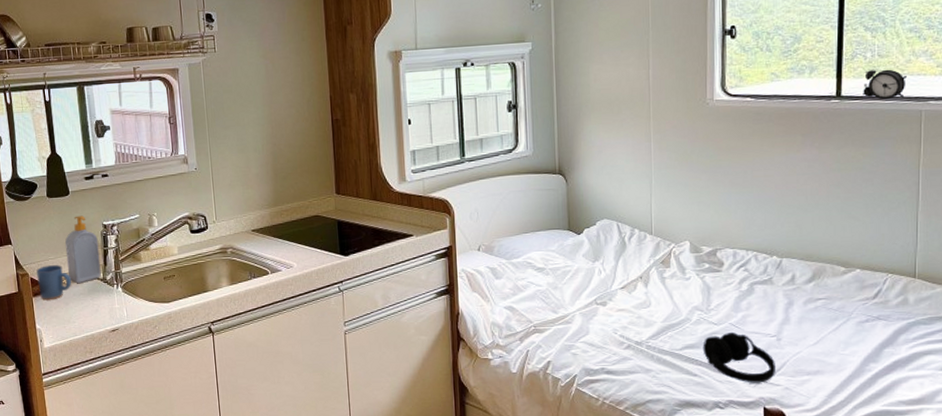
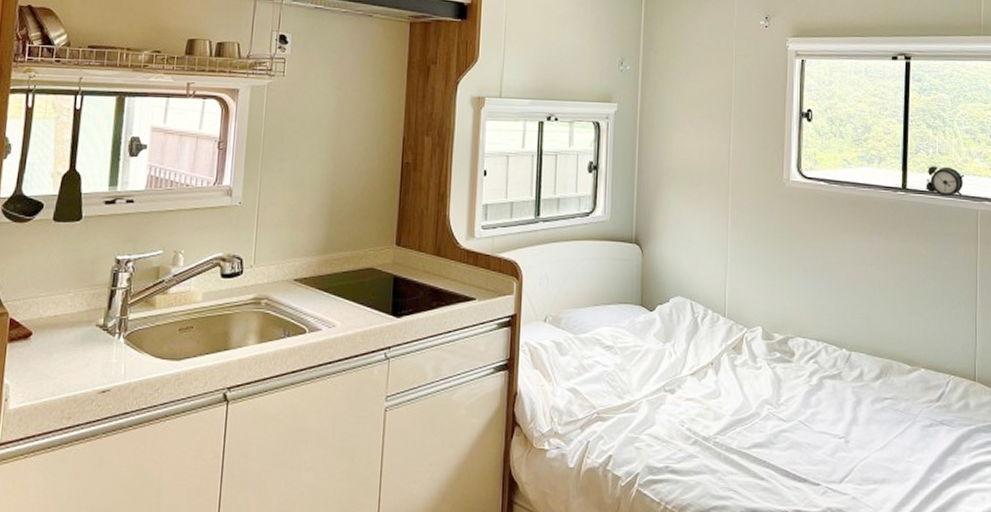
mug: present [36,265,72,299] -> none [18,304,63,347]
soap bottle: present [65,215,101,284] -> none [59,246,106,330]
headphones: present [702,331,777,383] -> none [771,430,844,491]

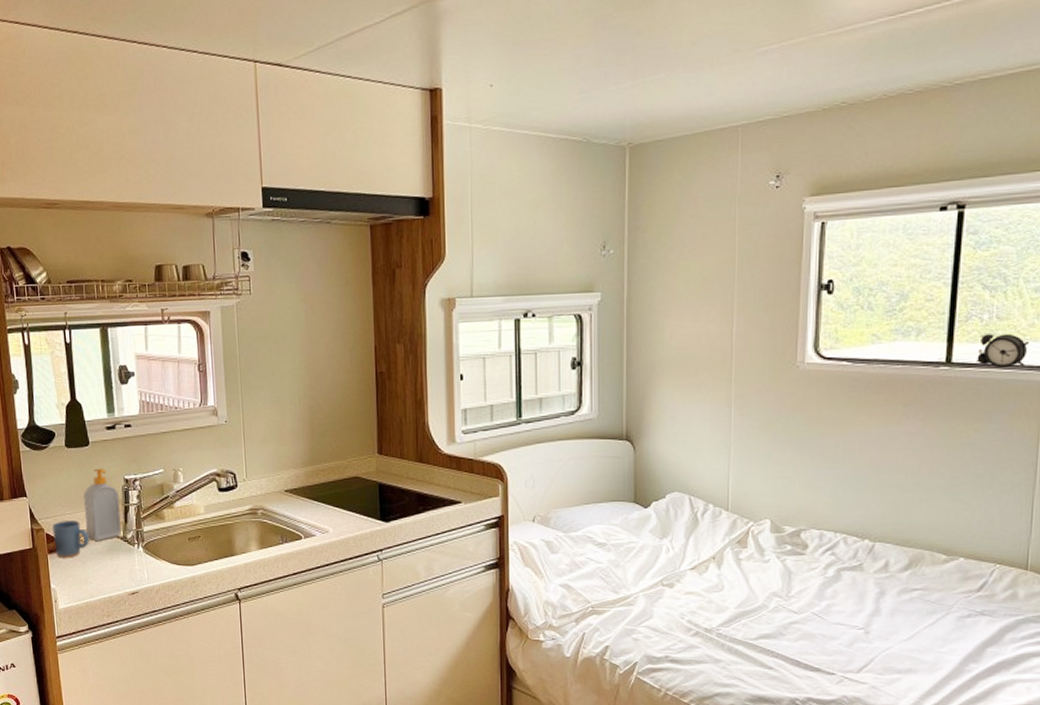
mug: none [18,304,63,347] -> present [52,521,90,557]
soap bottle: none [59,246,106,330] -> present [83,468,122,542]

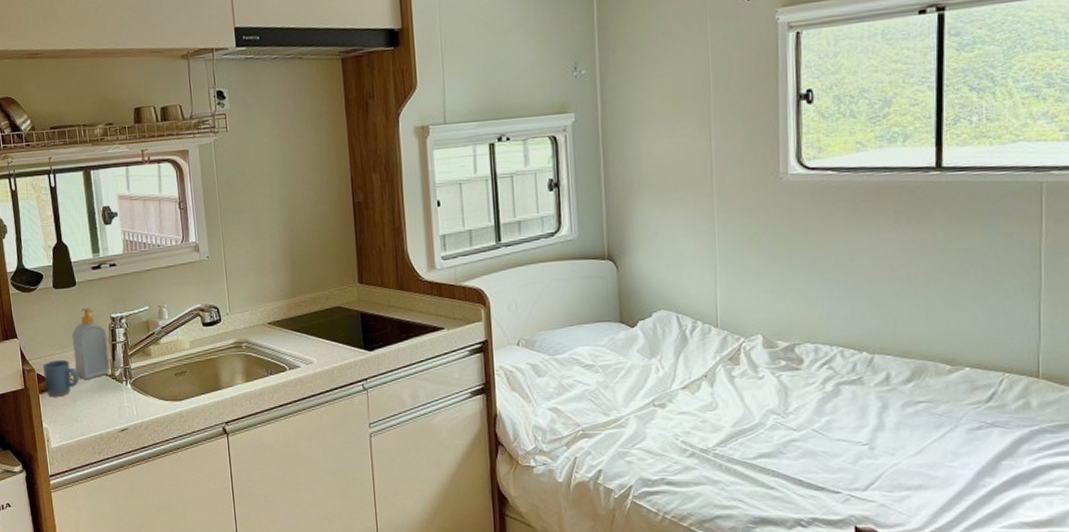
alarm clock: present [977,333,1029,369] -> none [968,134,1022,171]

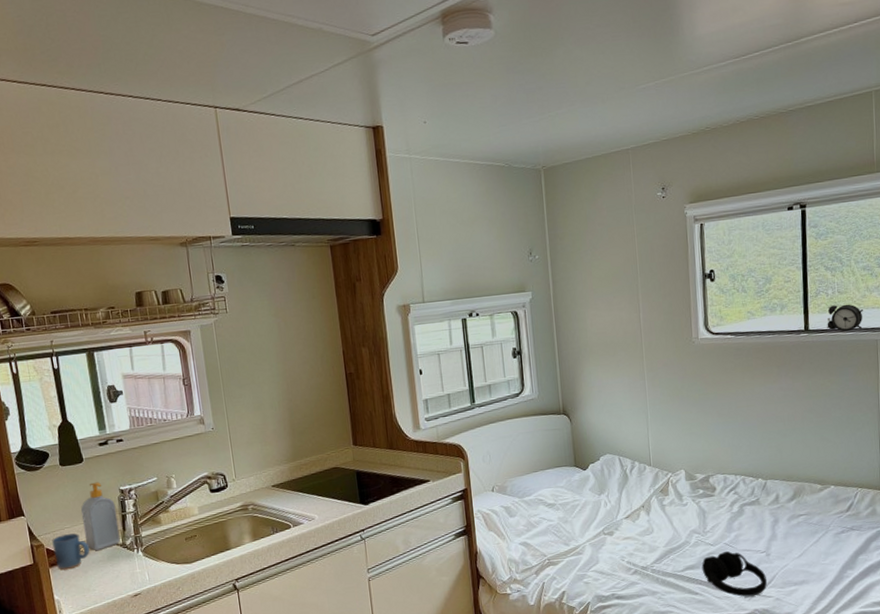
headphones: none [780,438,870,499] -> present [701,550,768,597]
alarm clock: none [968,134,1022,171] -> present [827,304,863,332]

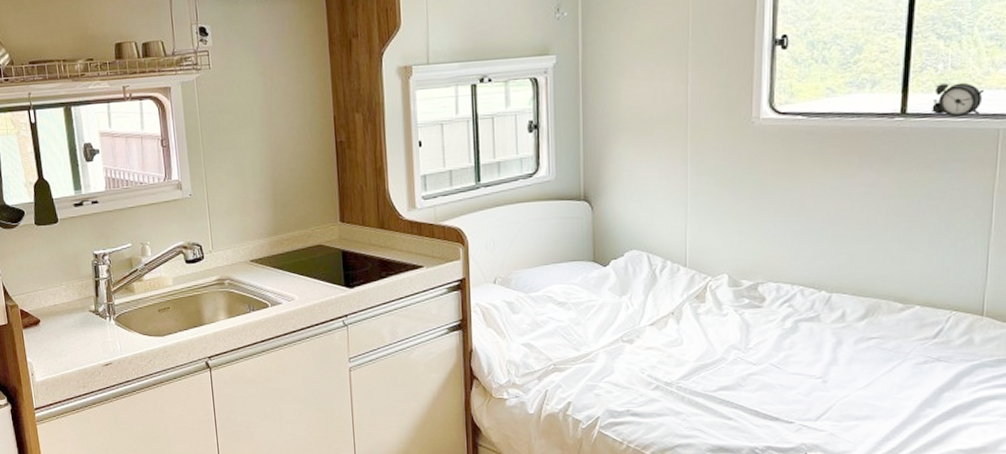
mug: present [52,533,90,570] -> none [26,296,63,332]
soap bottle: present [81,482,121,551] -> none [54,244,93,316]
headphones: present [701,550,768,597] -> none [739,372,821,428]

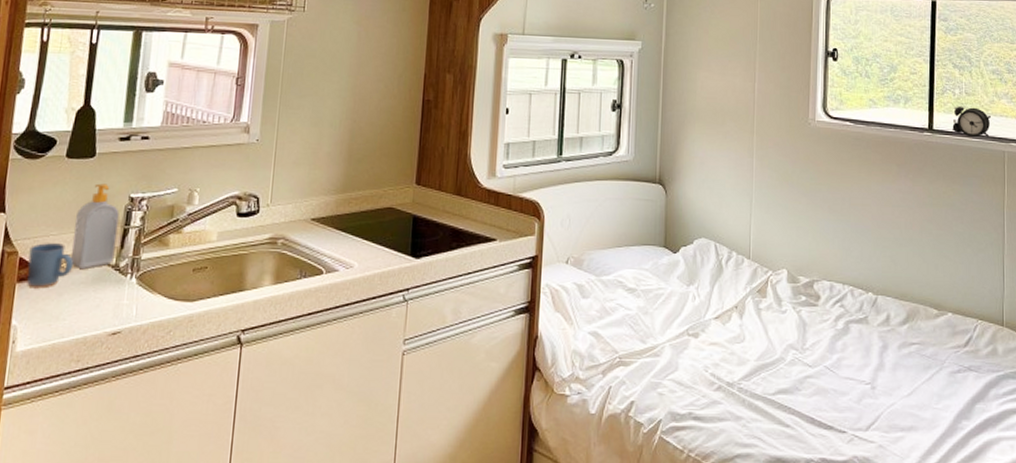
mug: none [26,296,63,332] -> present [27,243,74,287]
soap bottle: none [54,244,93,316] -> present [70,183,120,270]

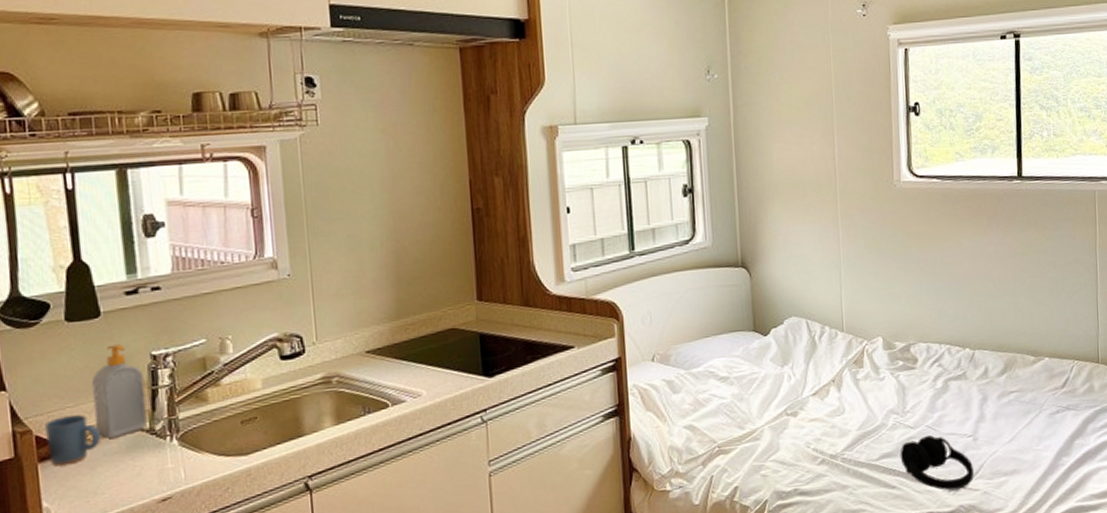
headphones: none [796,376,871,439] -> present [900,434,974,491]
alarm clock: present [952,106,991,138] -> none [1042,148,1080,180]

